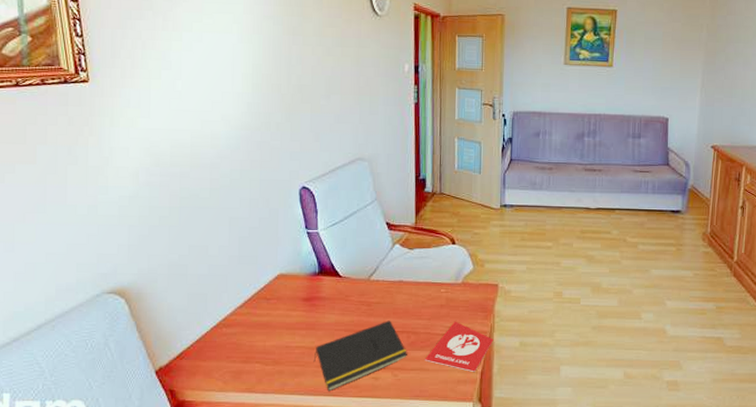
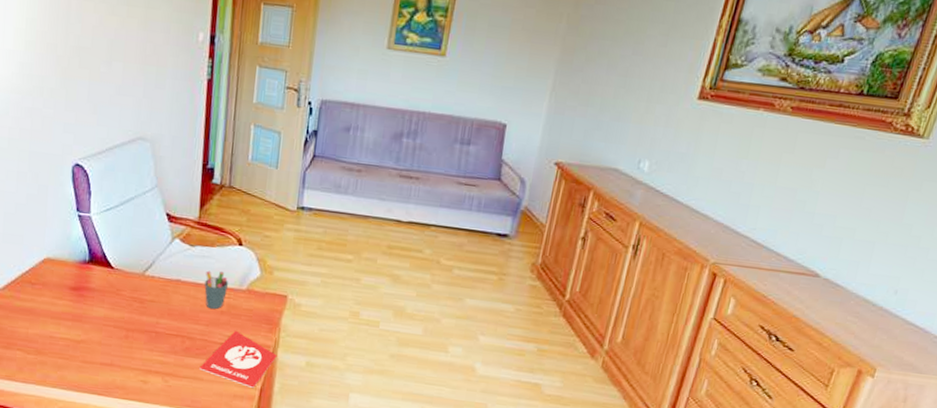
notepad: present [313,320,407,392] -> none [78,321,181,390]
pen holder: none [424,269,446,304] -> present [204,270,229,310]

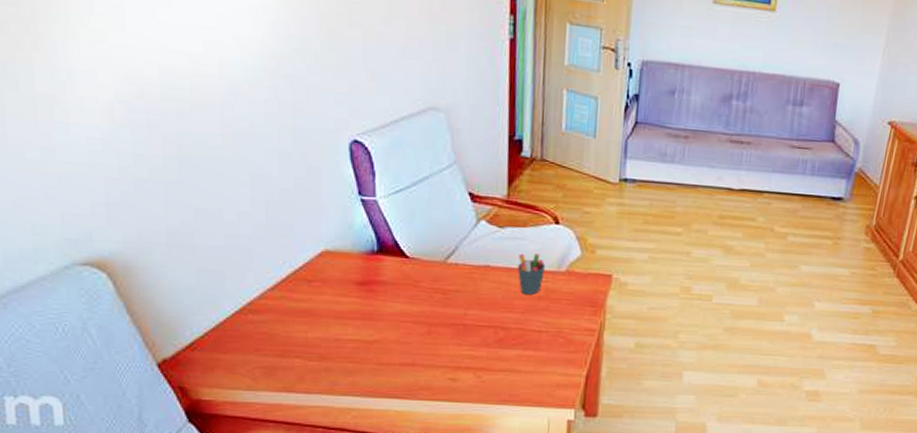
book: present [199,330,277,388] -> none [516,316,604,375]

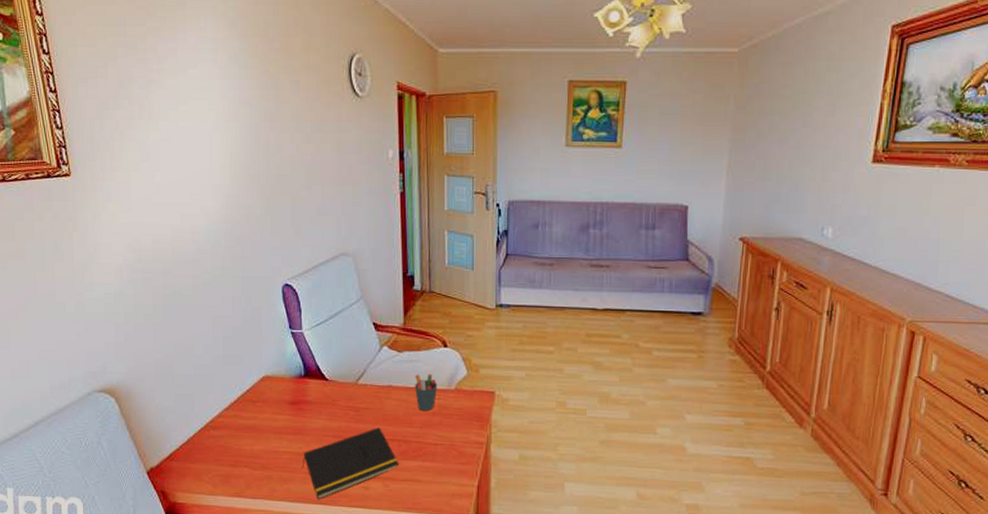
notepad: none [372,312,494,393] -> present [302,427,398,500]

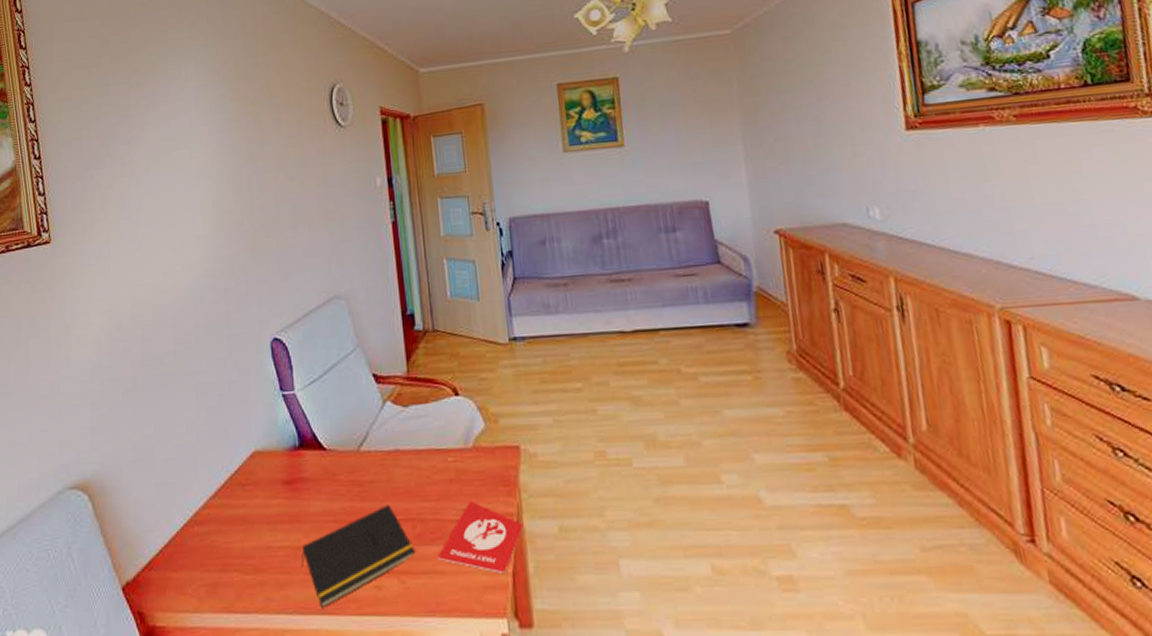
pen holder: present [415,374,438,412] -> none [425,431,453,479]
book: none [417,430,491,485] -> present [438,500,524,573]

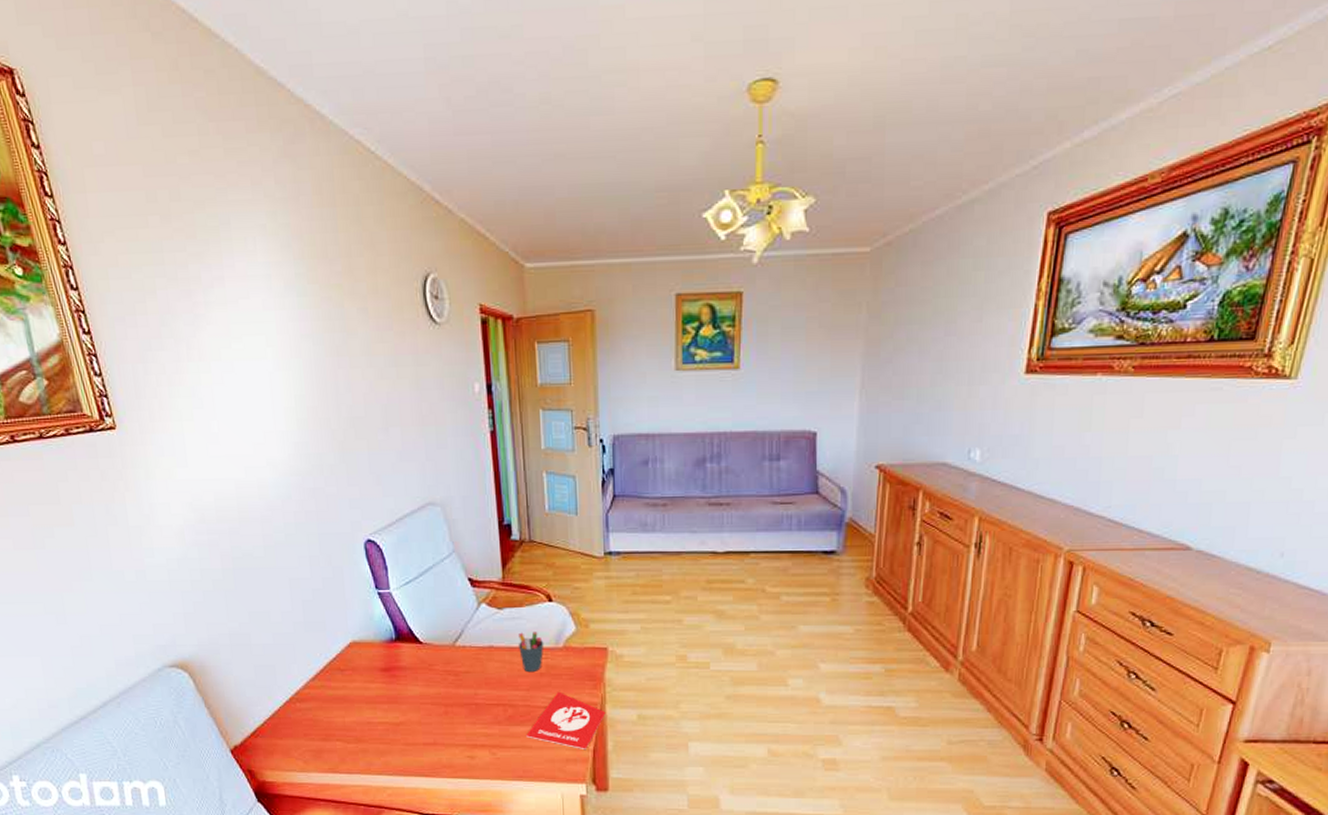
notepad: present [301,505,415,609] -> none [399,692,505,772]
pen holder: none [425,431,453,479] -> present [518,632,544,673]

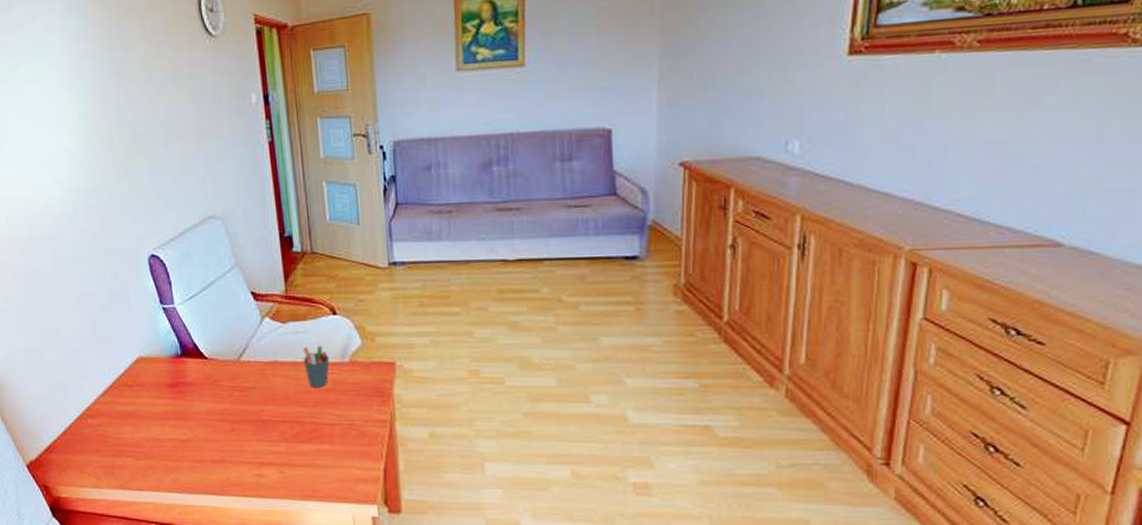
book: present [526,691,606,749] -> none [314,408,396,469]

